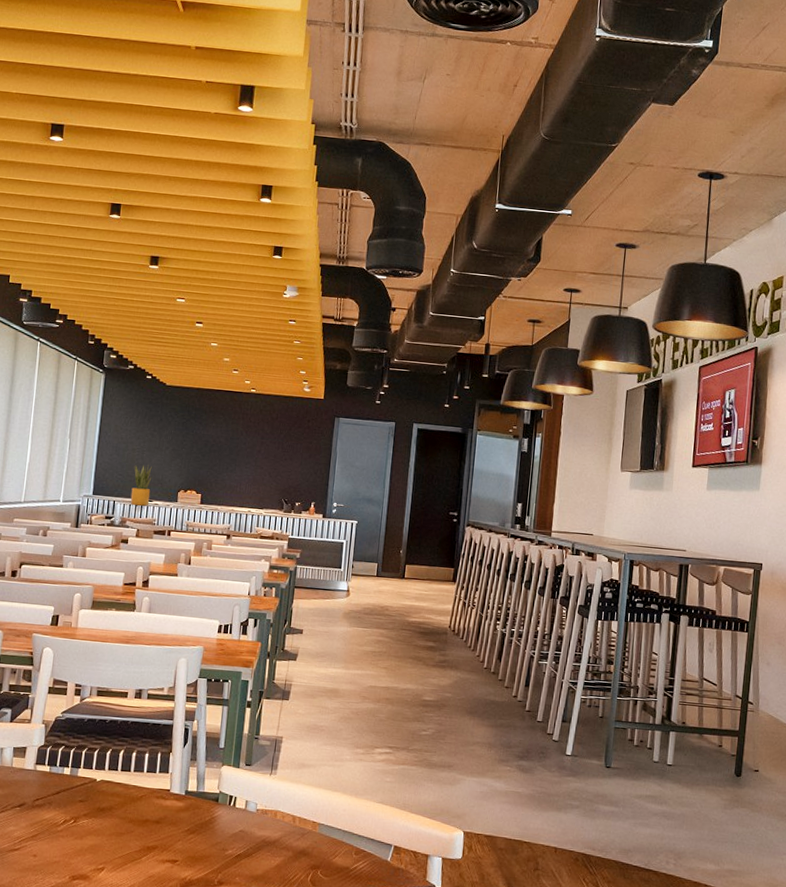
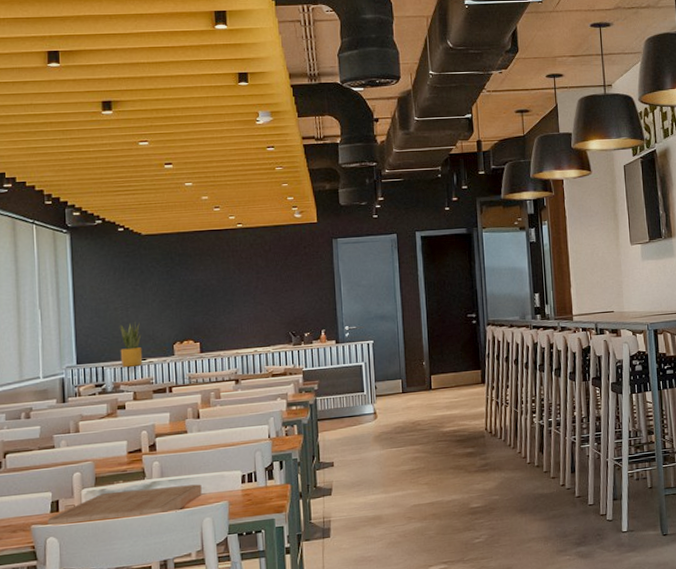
cutting board: none [46,617,182,647] -> present [47,484,202,525]

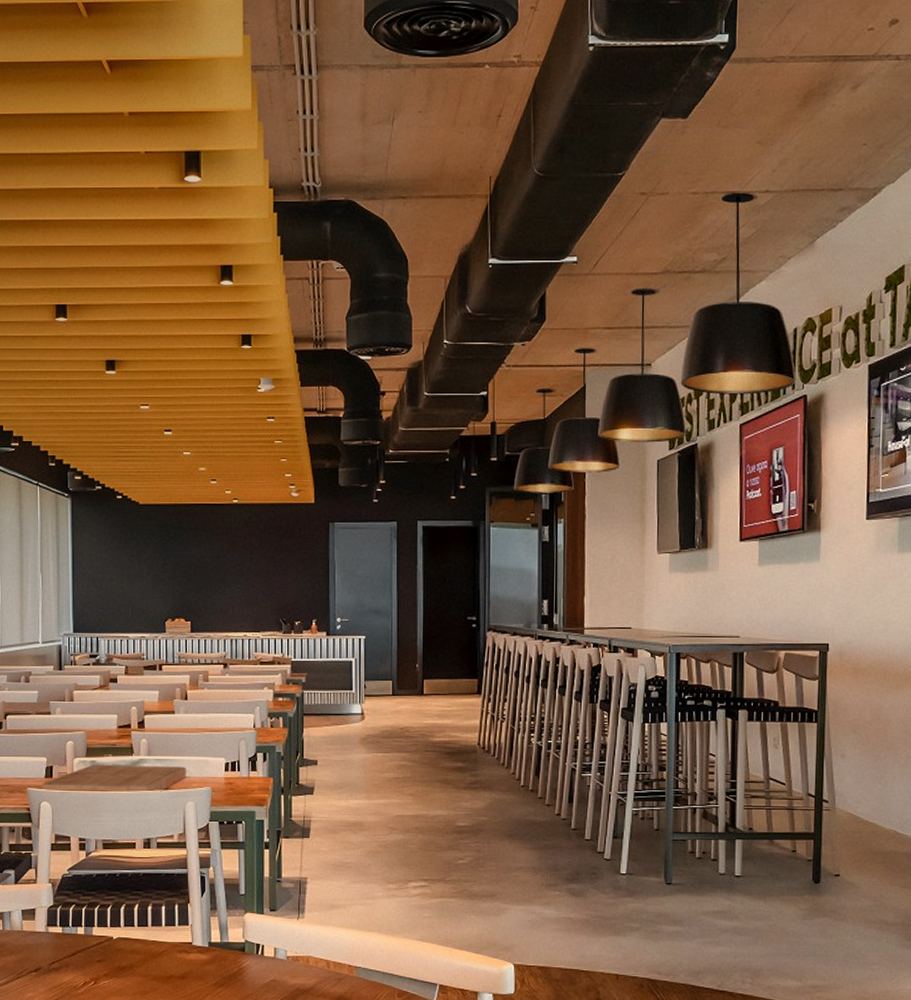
planter: present [119,322,143,367] -> none [114,594,135,640]

